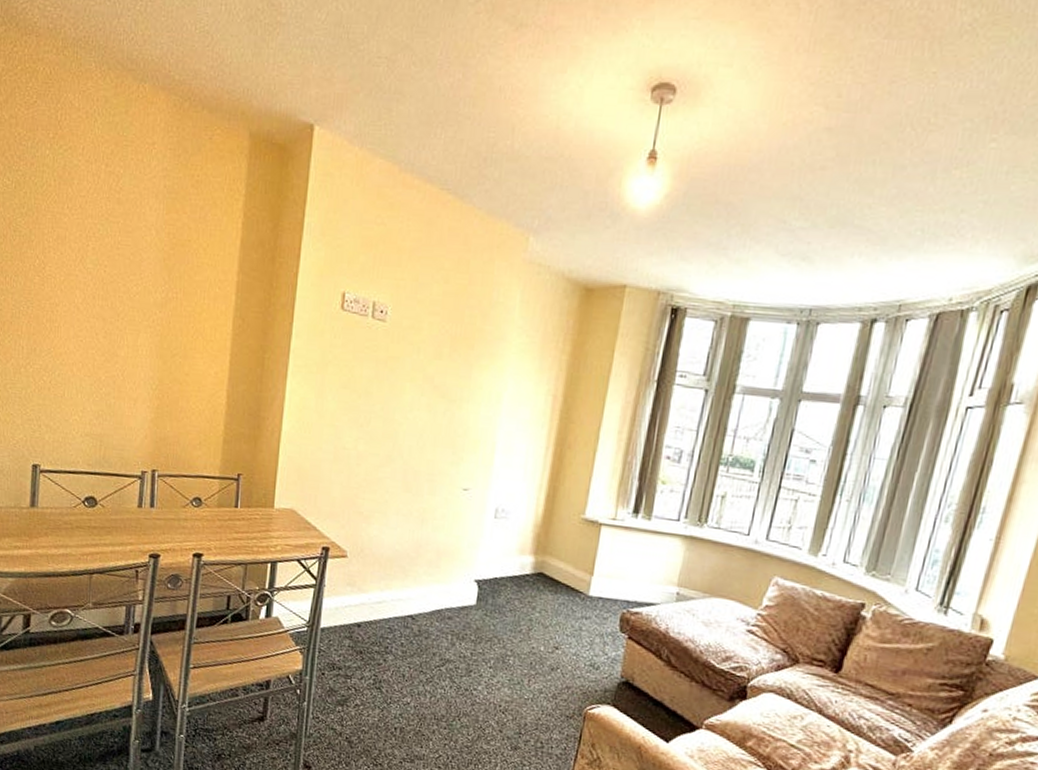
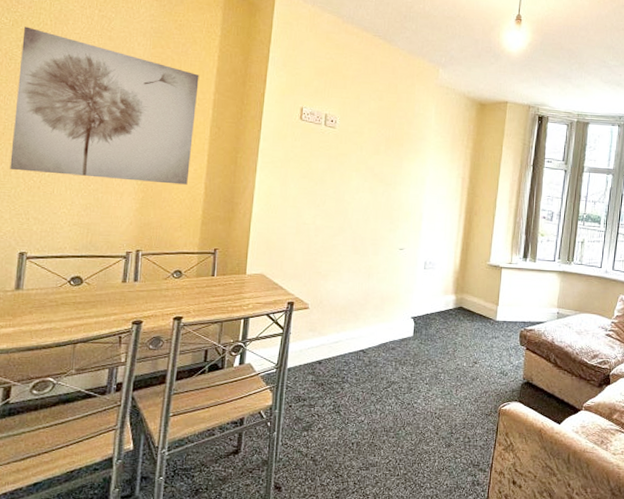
wall art: none [19,189,220,392] -> present [10,26,199,185]

